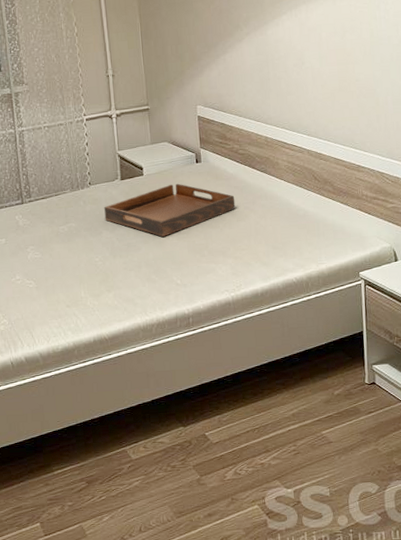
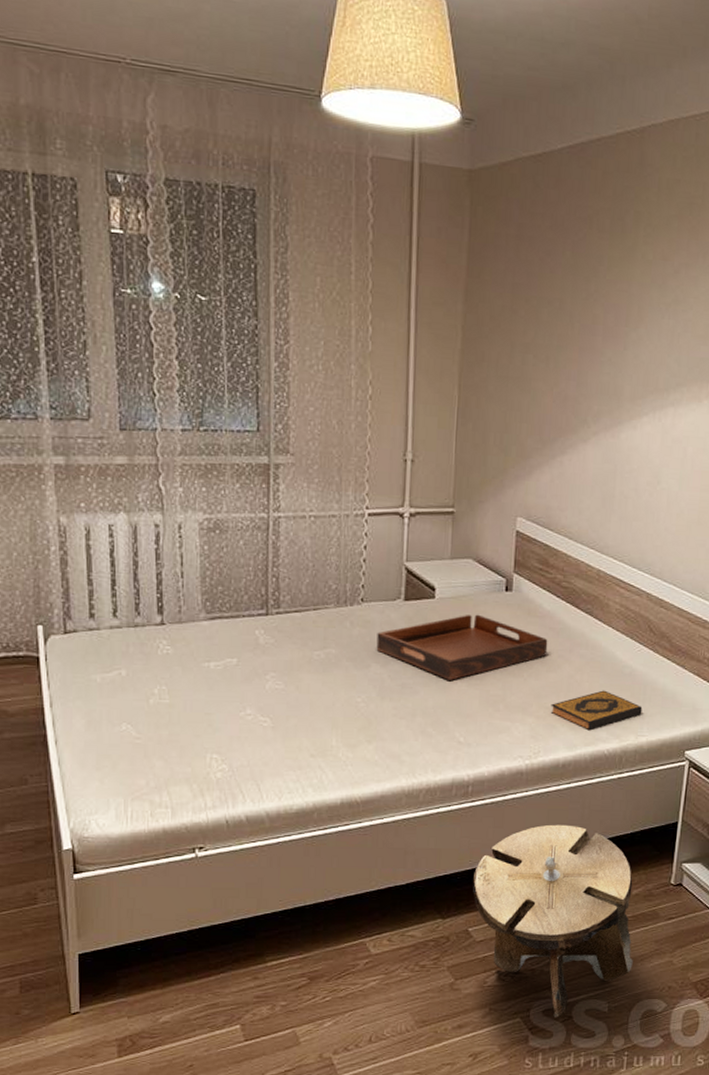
stool: none [203,341,345,503] -> present [472,824,633,1018]
hardback book: none [244,230,319,264] -> present [550,690,643,731]

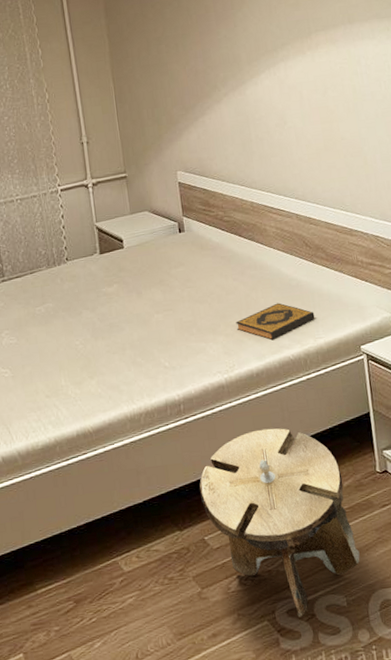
serving tray: present [376,614,548,680] -> none [83,255,224,315]

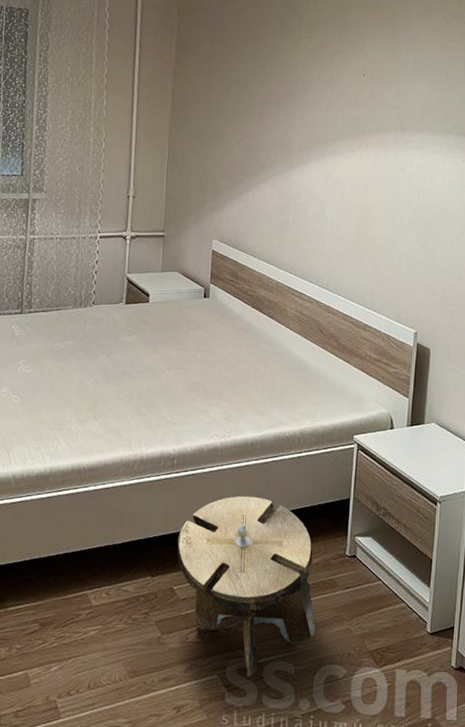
hardback book: present [235,303,315,341] -> none [240,380,316,415]

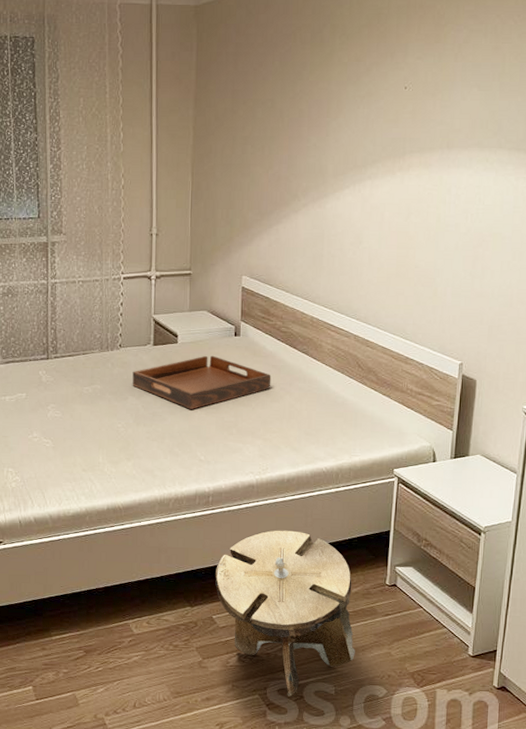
serving tray: none [103,316,238,369] -> present [132,355,271,409]

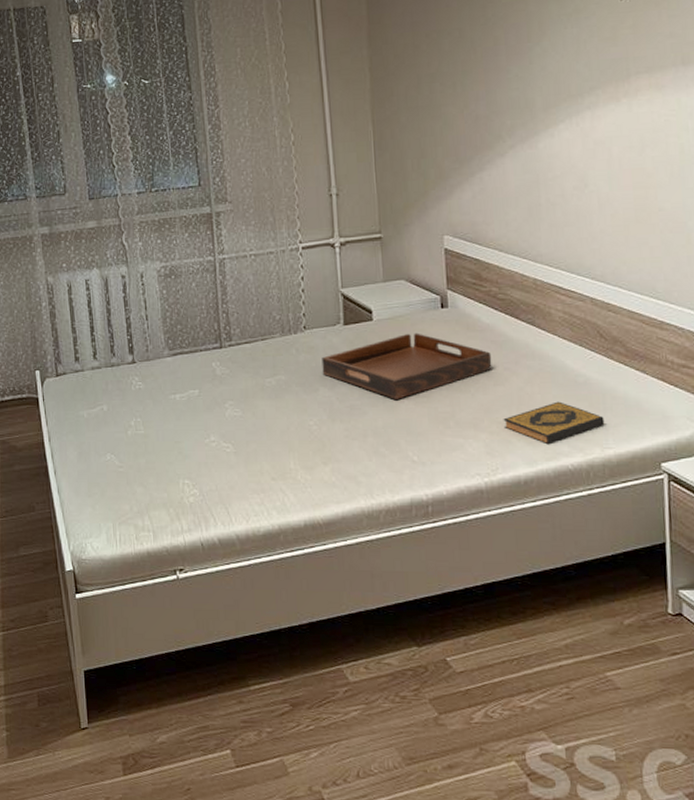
stool: present [214,530,355,697] -> none [444,546,638,764]
hardback book: none [275,417,355,451] -> present [503,401,605,445]

